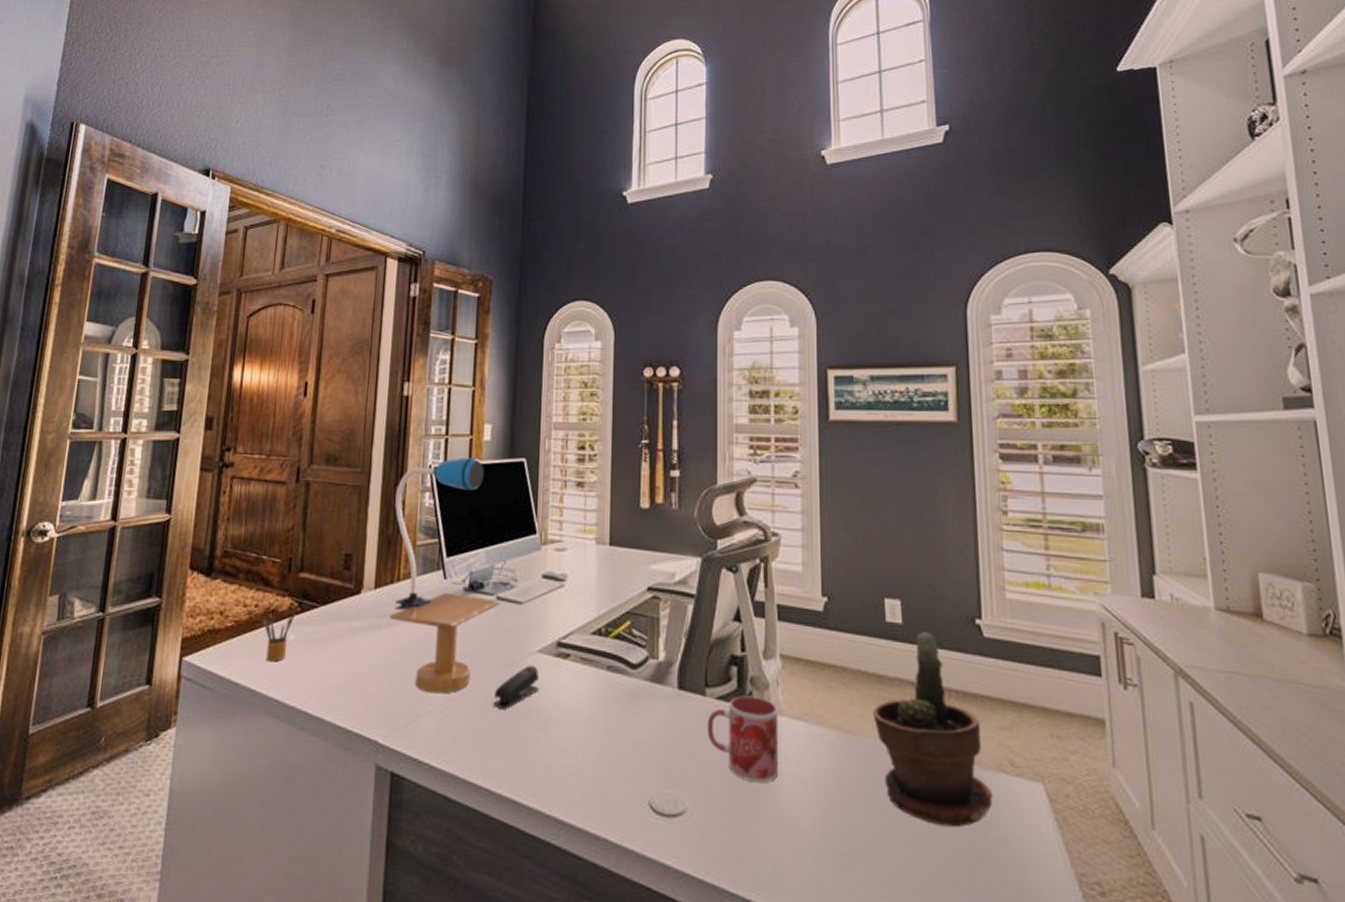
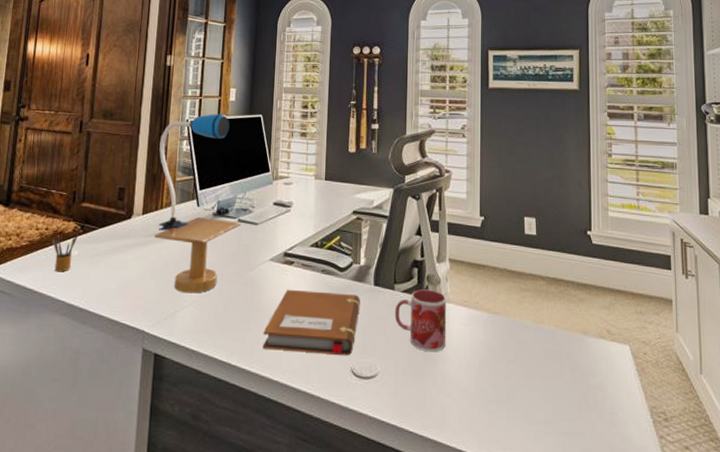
stapler: present [493,665,539,709] -> none [234,270,270,304]
notebook: none [530,691,660,785] -> present [262,289,360,356]
potted plant: present [872,632,993,828] -> none [513,241,595,379]

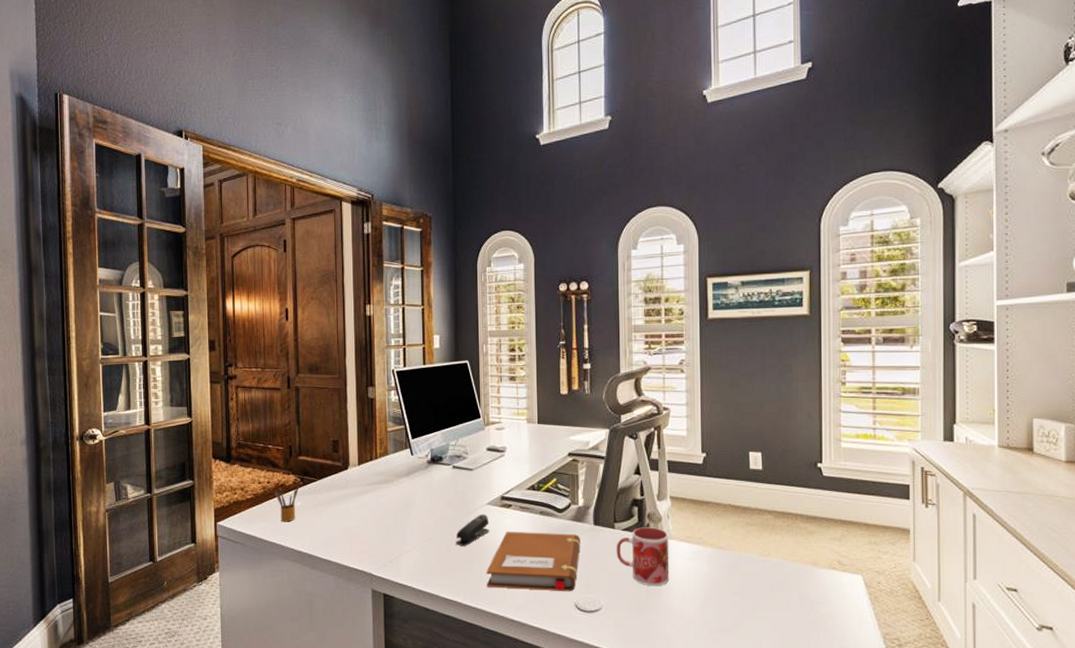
desk lamp: present [155,114,241,294] -> none [368,362,456,538]
stapler: none [234,270,270,304] -> present [456,514,490,546]

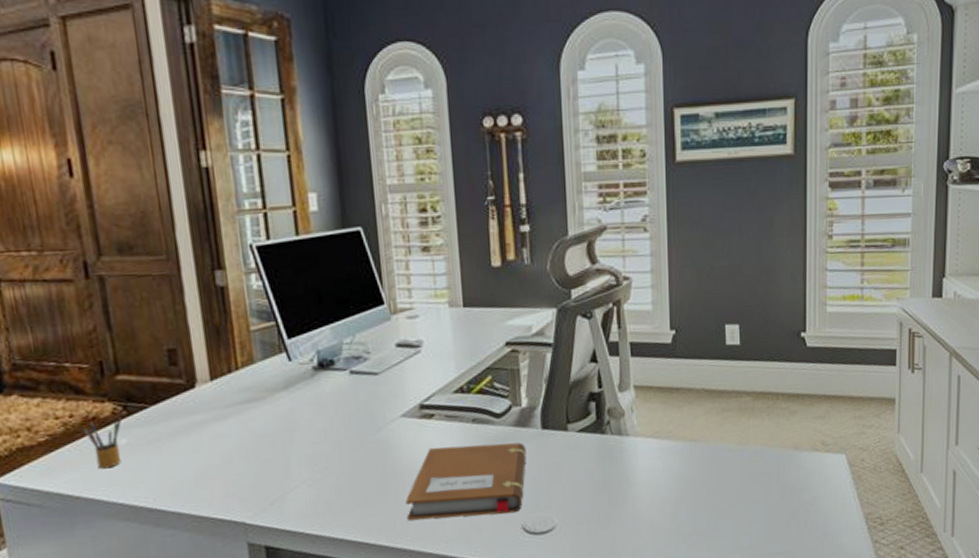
stapler: present [456,514,490,546] -> none [361,429,407,473]
mug: present [616,527,670,587] -> none [570,424,635,495]

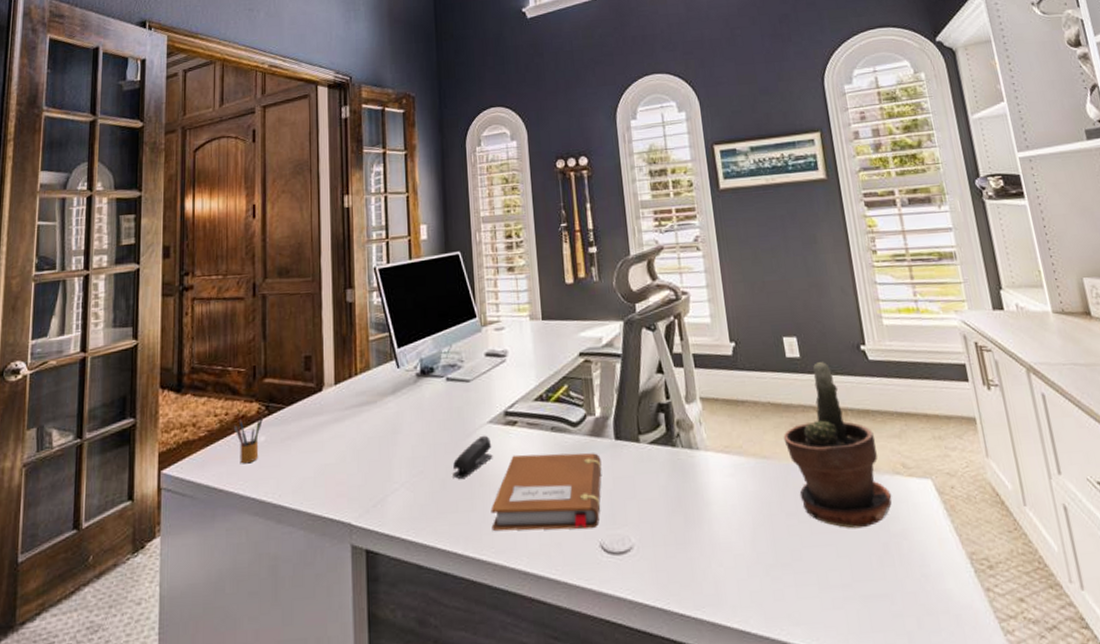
stapler: none [361,429,407,473] -> present [452,435,493,479]
potted plant: none [713,349,807,500] -> present [783,362,892,529]

